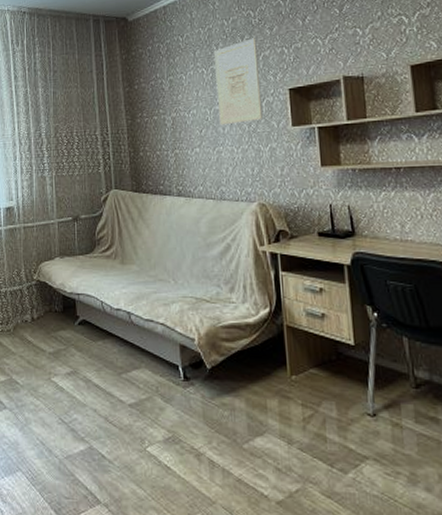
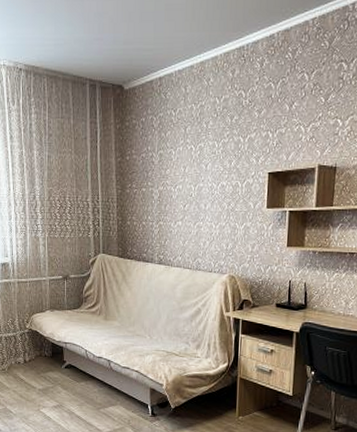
wall art: present [213,38,263,126] -> none [202,119,245,202]

